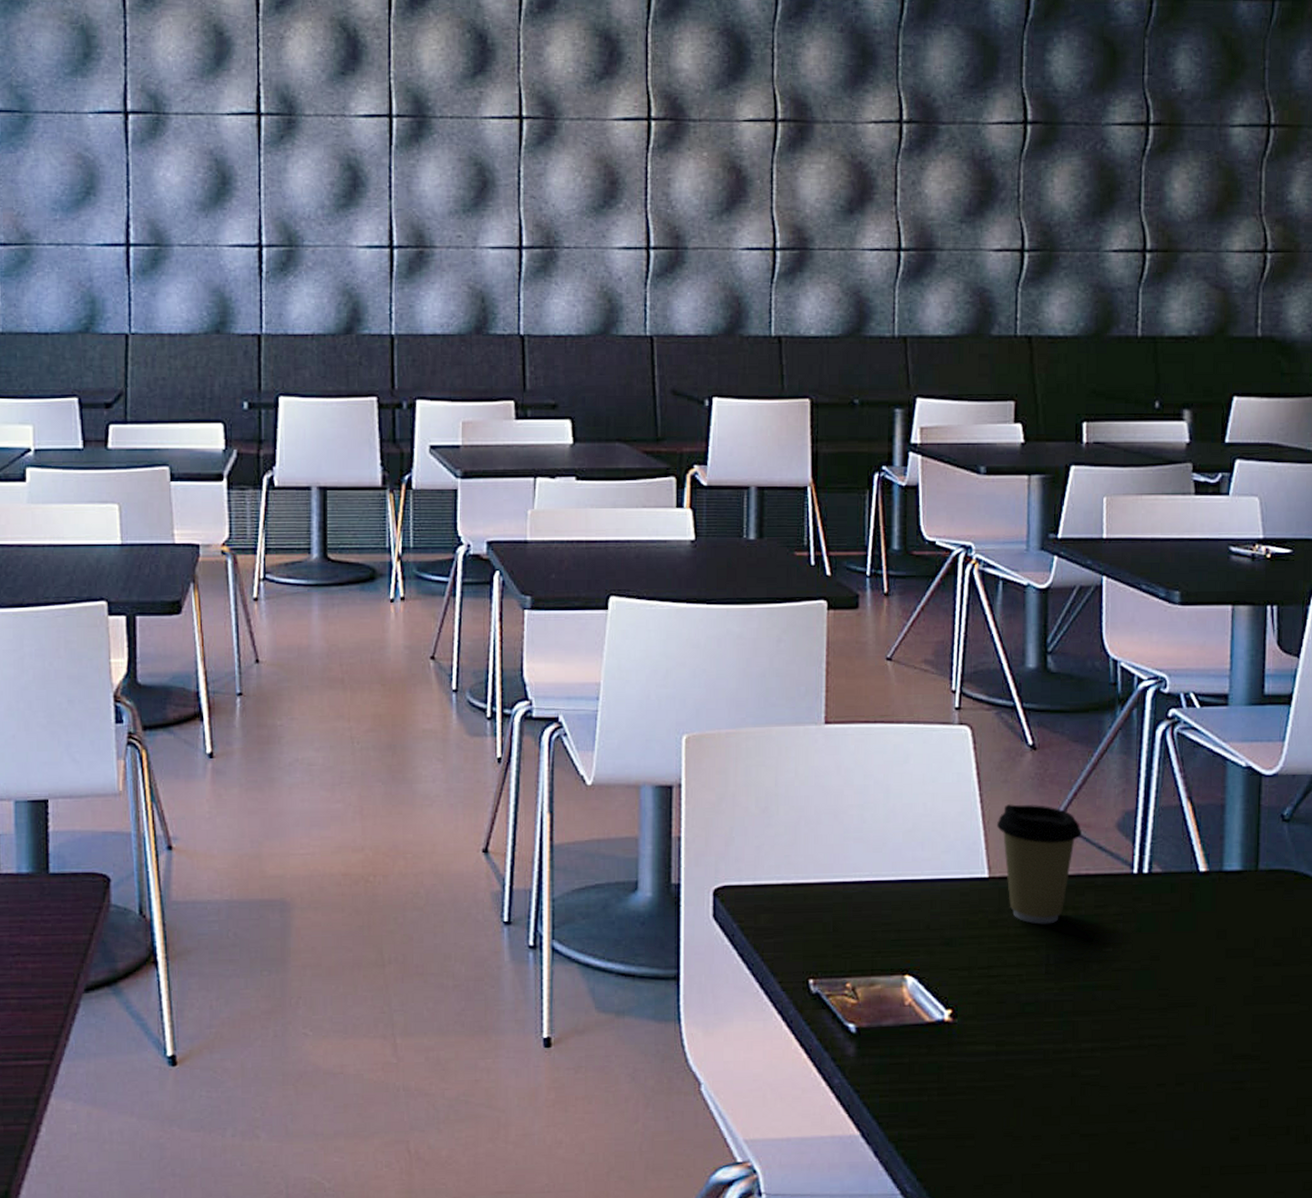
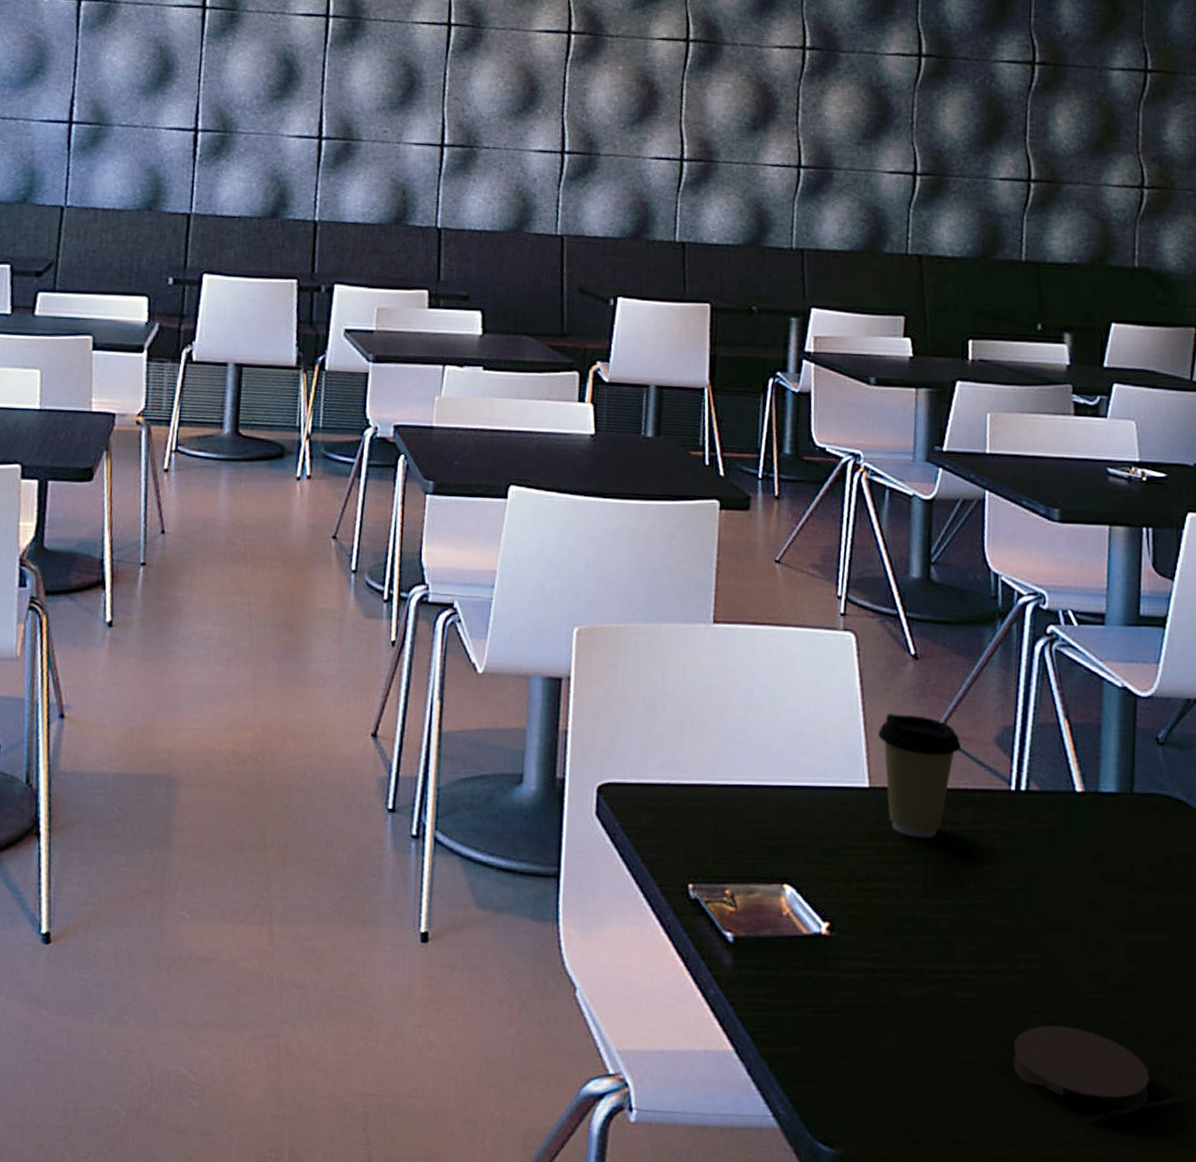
coaster: none [1139,1096,1276,1179] -> present [1013,1025,1150,1116]

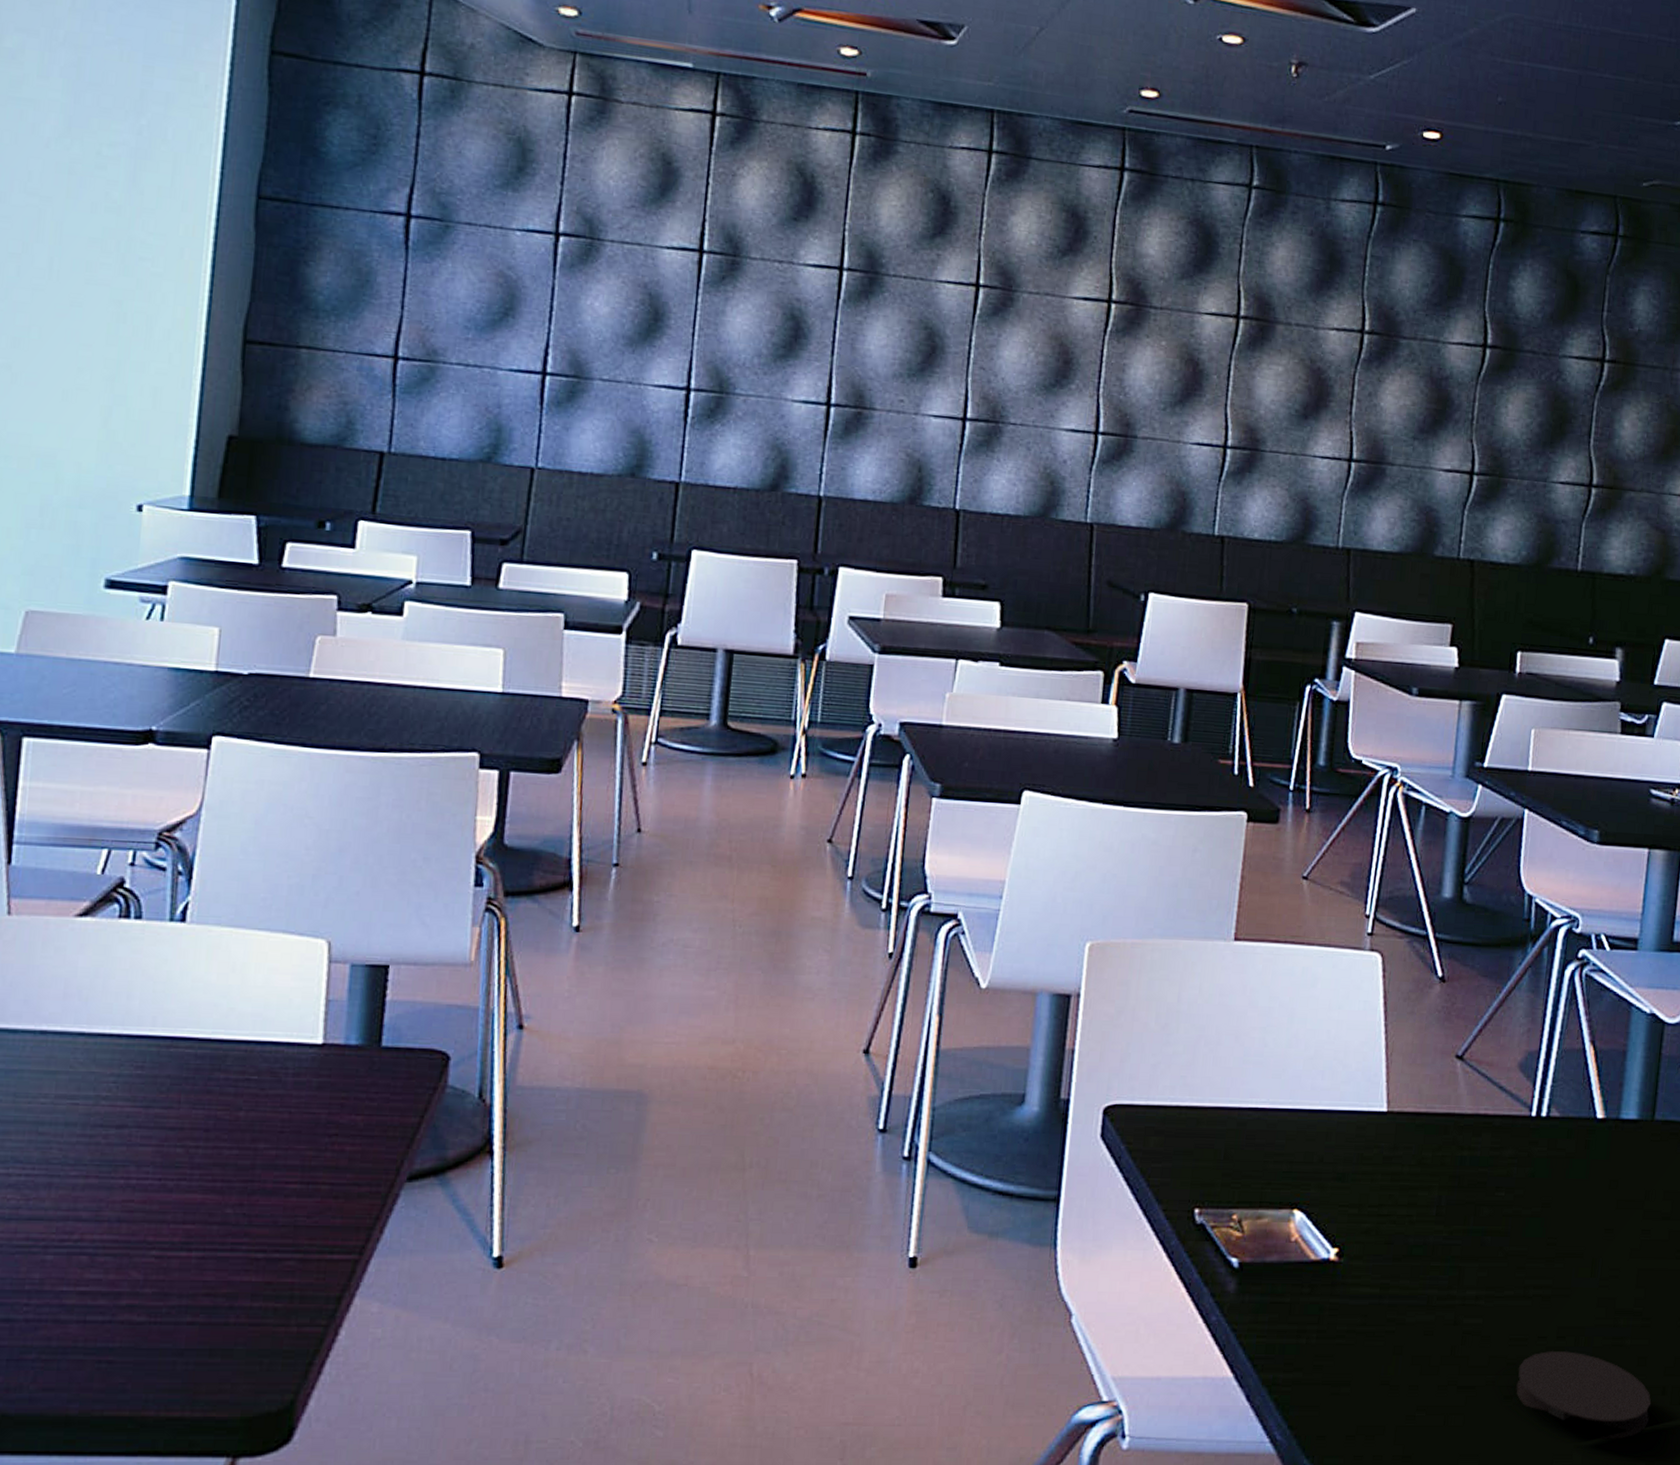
coffee cup: present [878,713,962,838] -> none [1399,1037,1484,1164]

